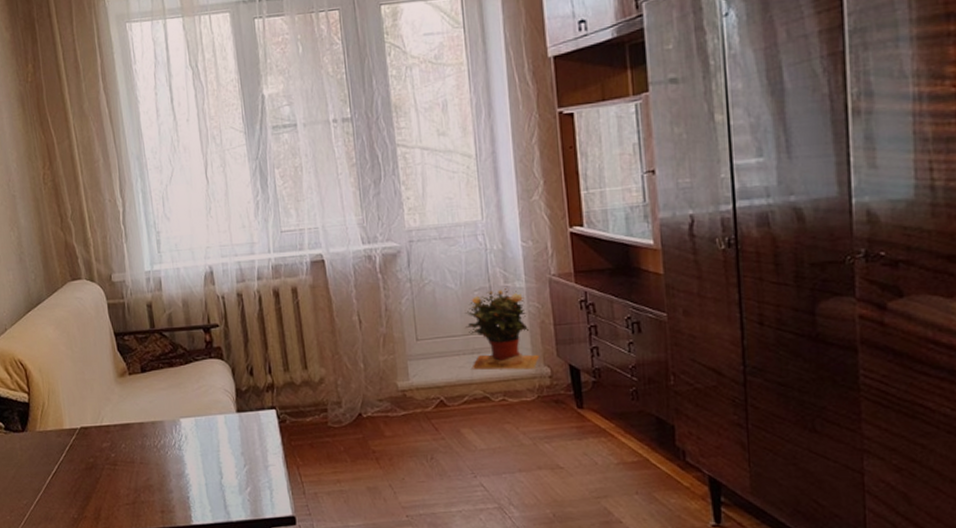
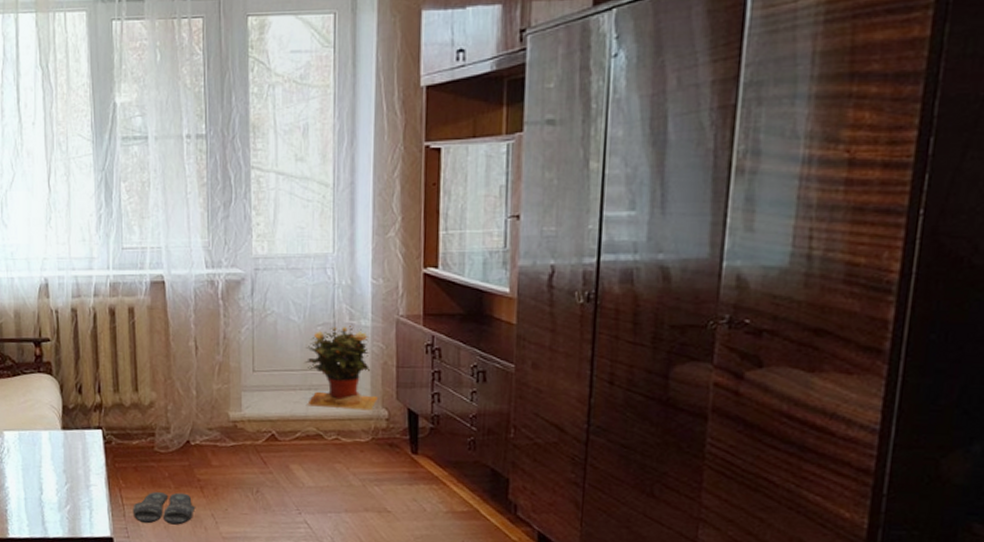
slippers: none [312,466,374,498] -> present [132,492,196,525]

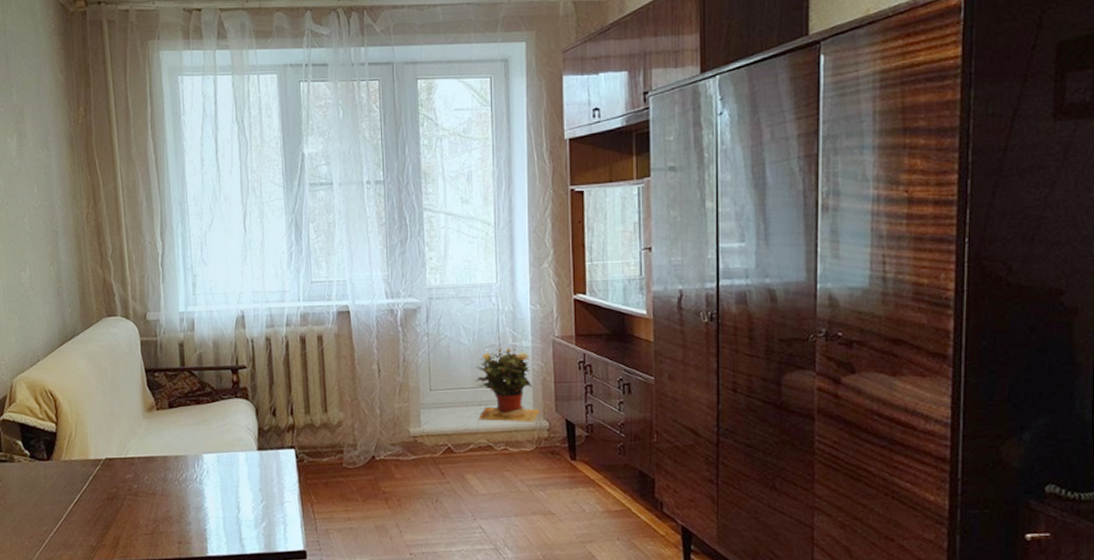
slippers: present [132,492,196,525] -> none [324,505,382,536]

